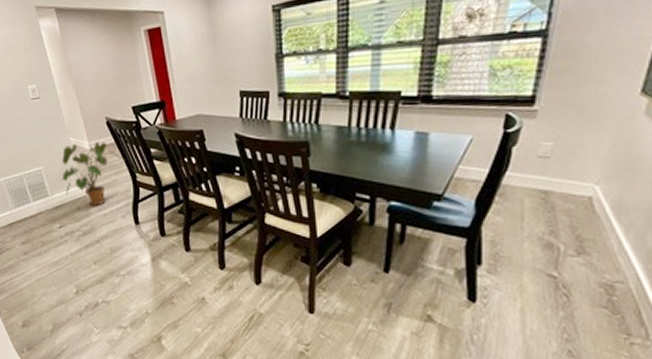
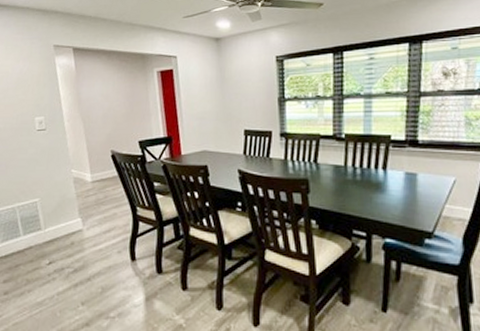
house plant: present [62,142,126,206] -> none [58,175,127,241]

